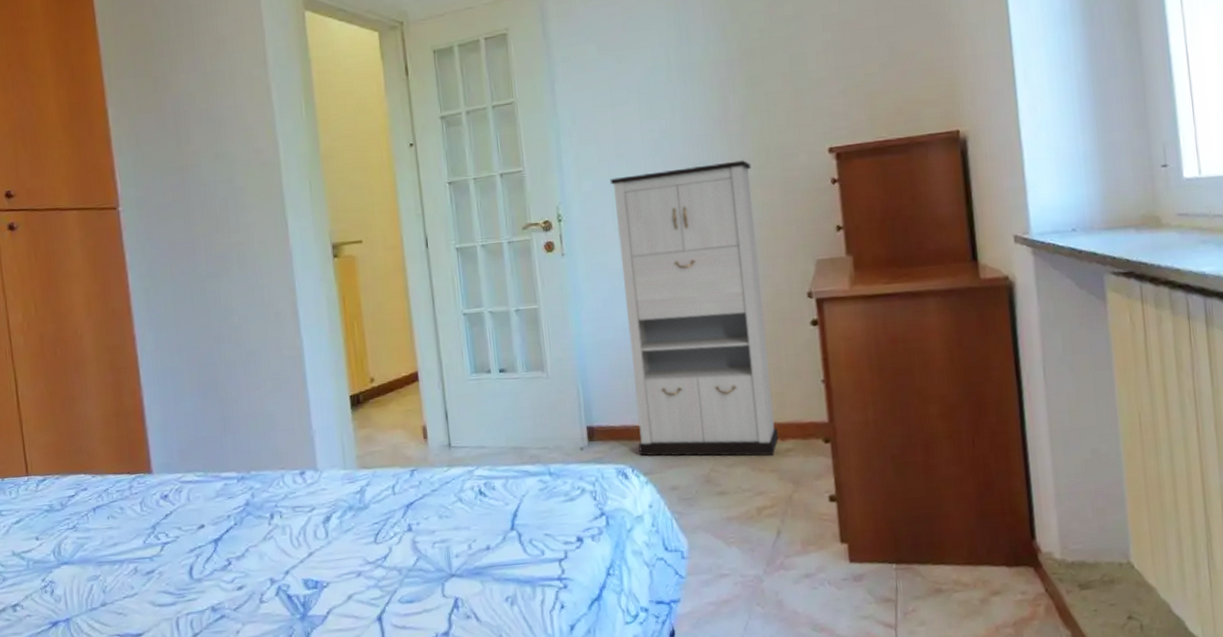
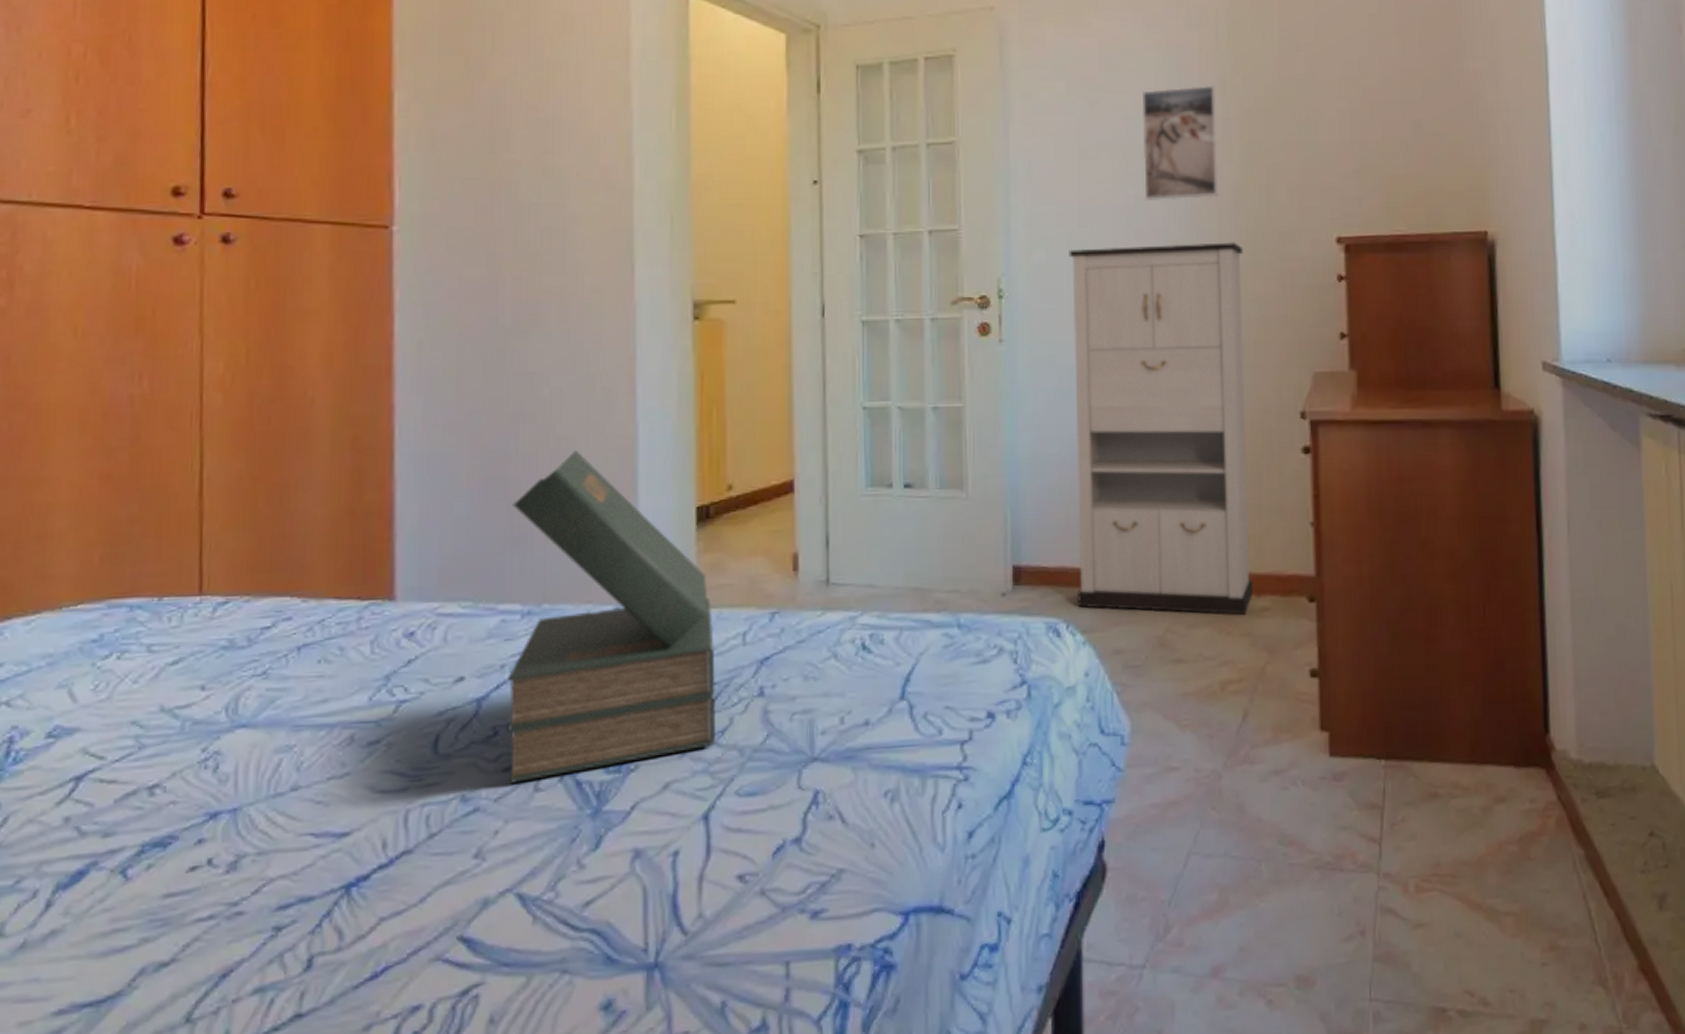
book: none [222,359,381,598] -> present [507,450,717,783]
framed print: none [659,33,728,134] -> present [1142,85,1219,202]

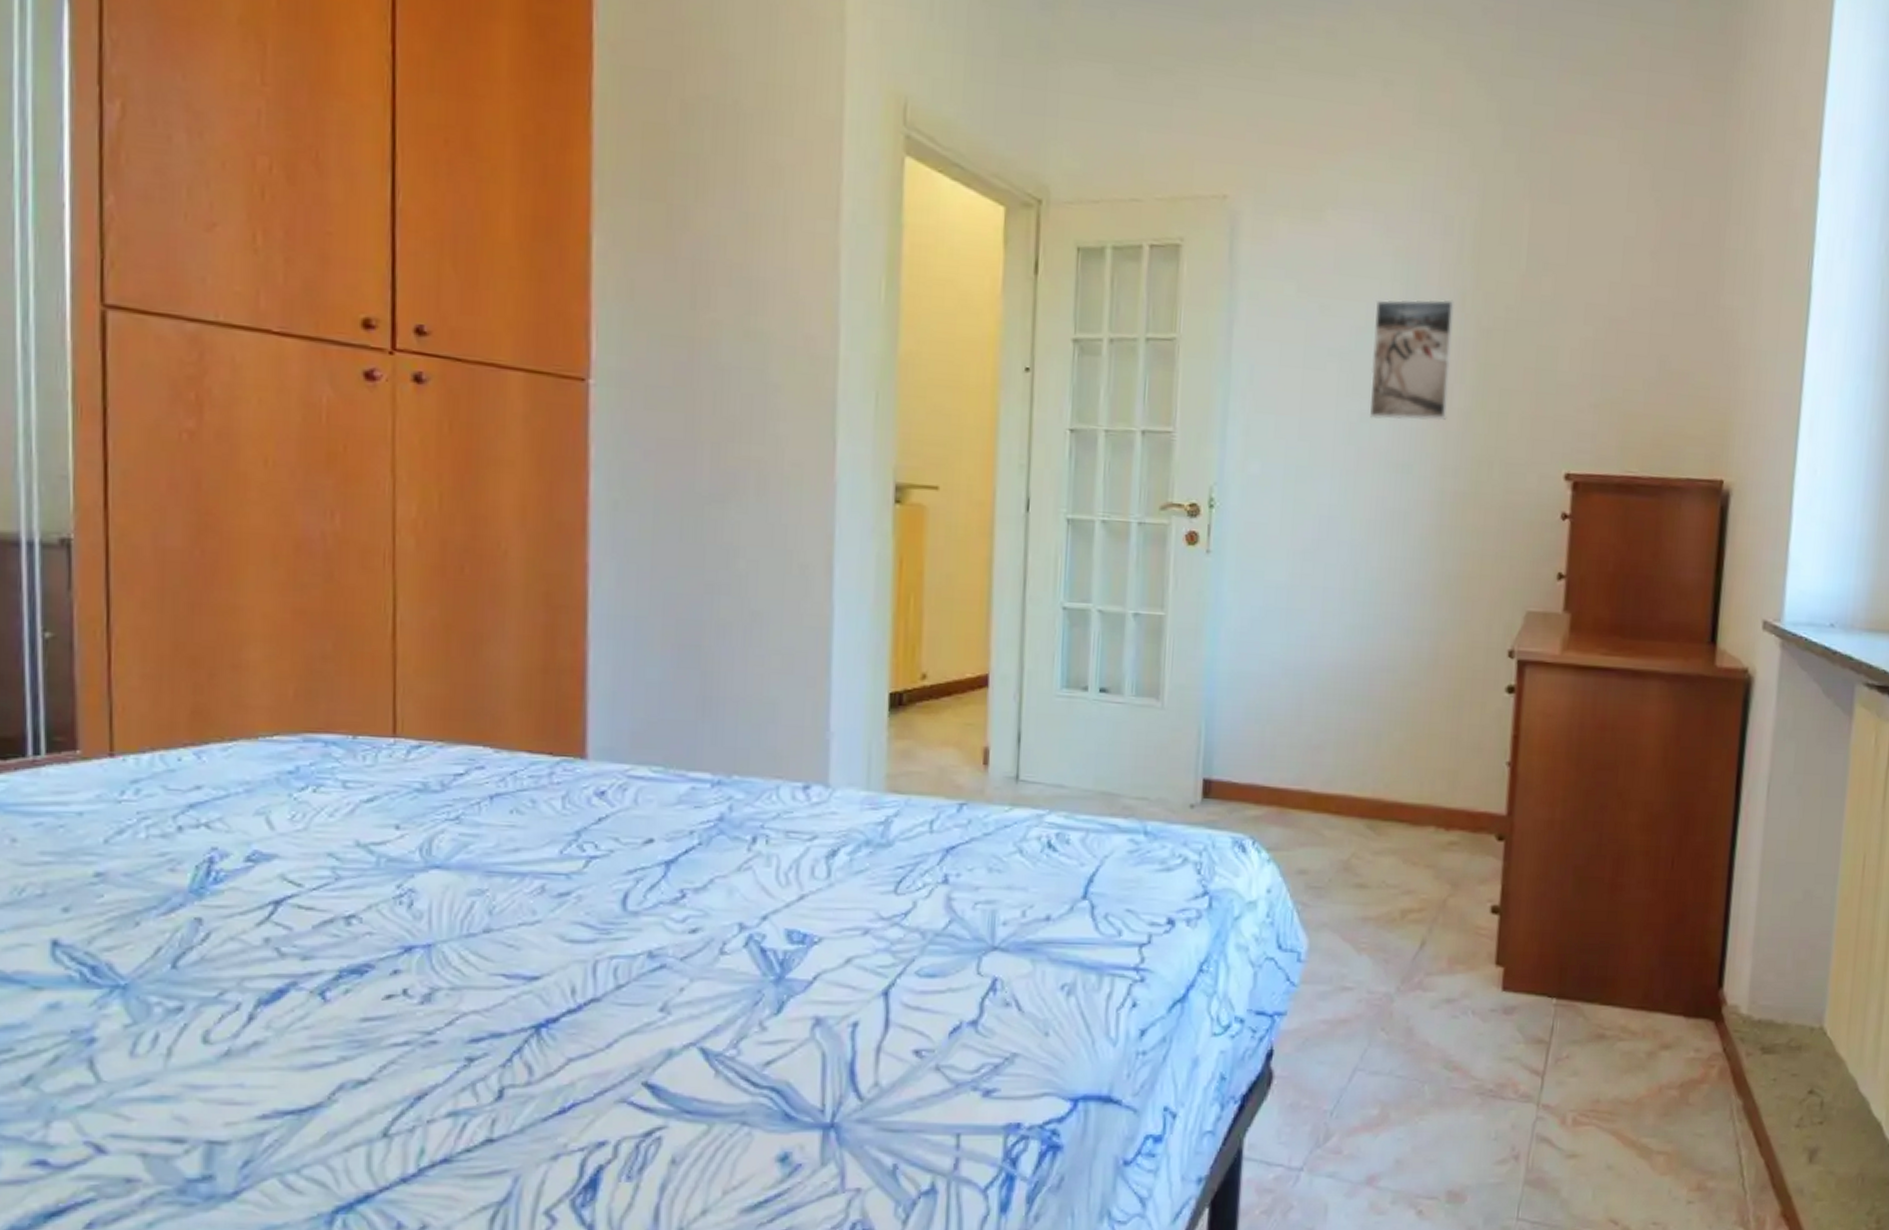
book: present [507,450,717,783] -> none [694,625,901,945]
cabinet: present [1069,242,1253,615] -> none [1265,463,1467,847]

